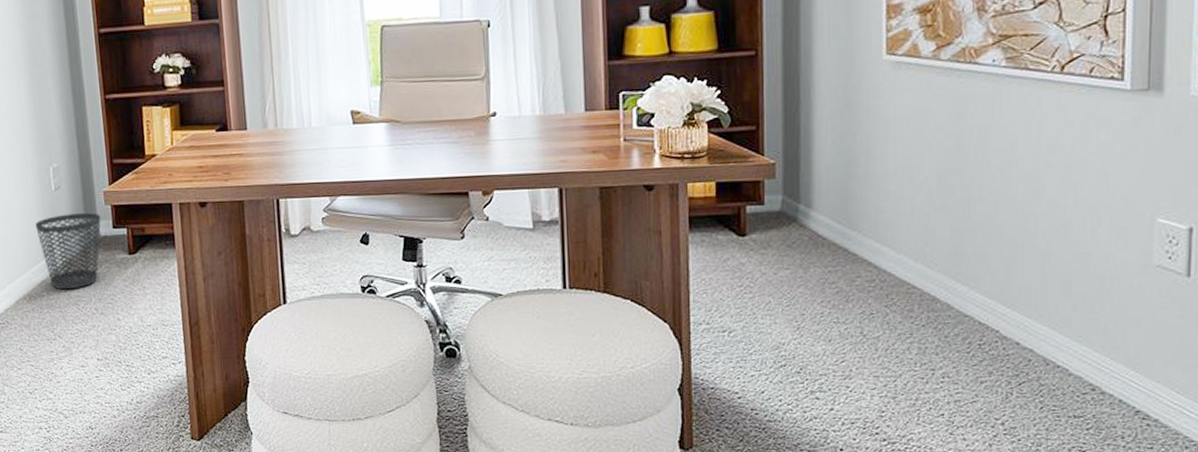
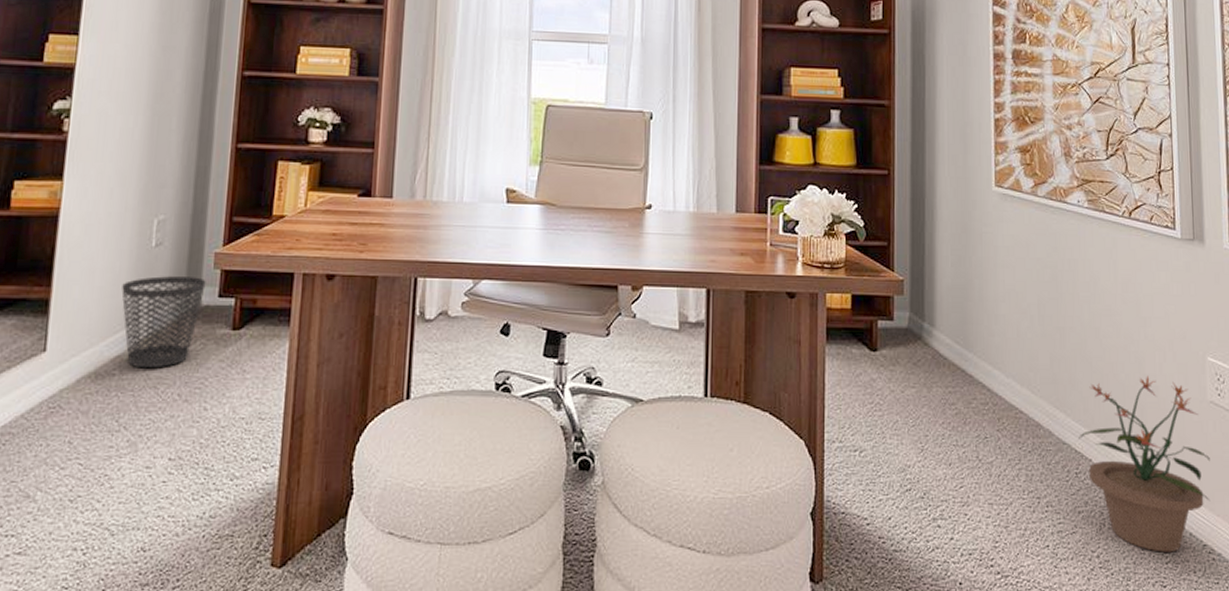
potted plant: none [984,242,1152,419] -> present [1079,375,1211,552]

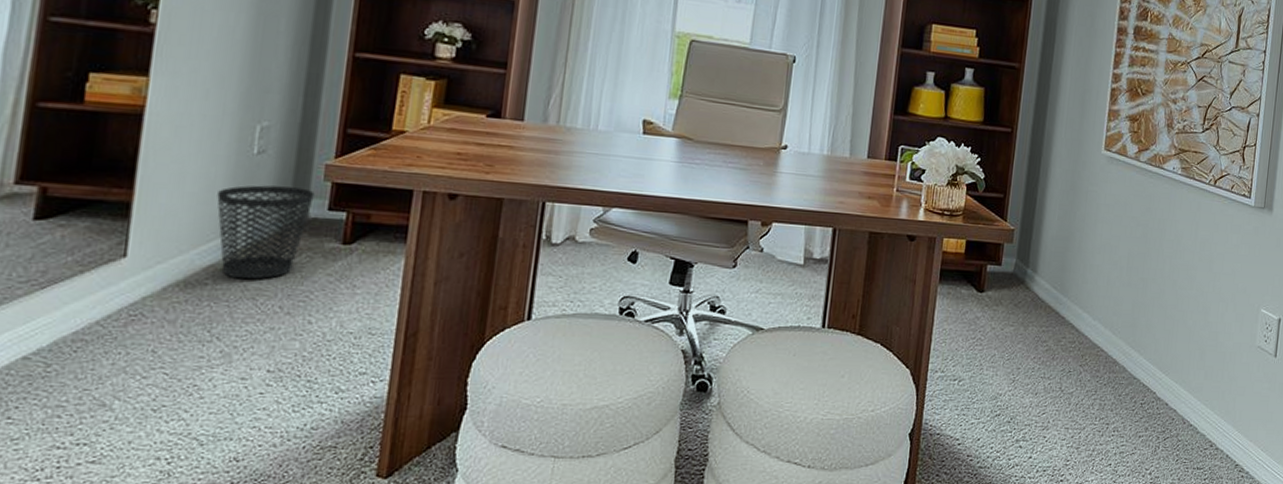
potted plant: present [1079,375,1211,552] -> none [1147,323,1251,471]

